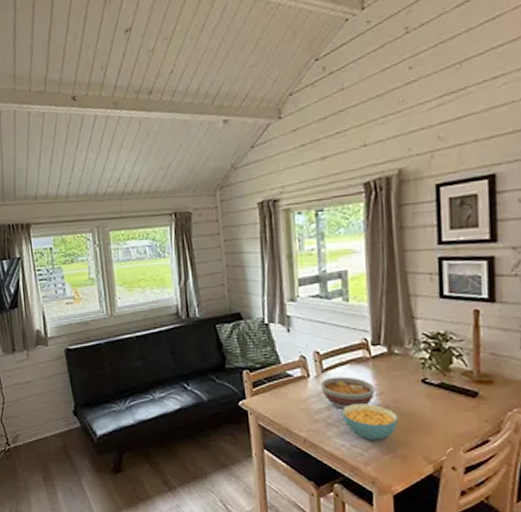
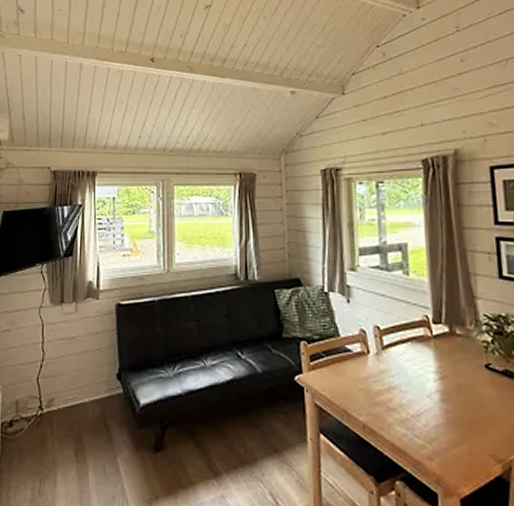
bowl: present [321,376,375,409] -> none [381,355,438,392]
cereal bowl: present [341,404,399,441] -> none [402,387,463,432]

